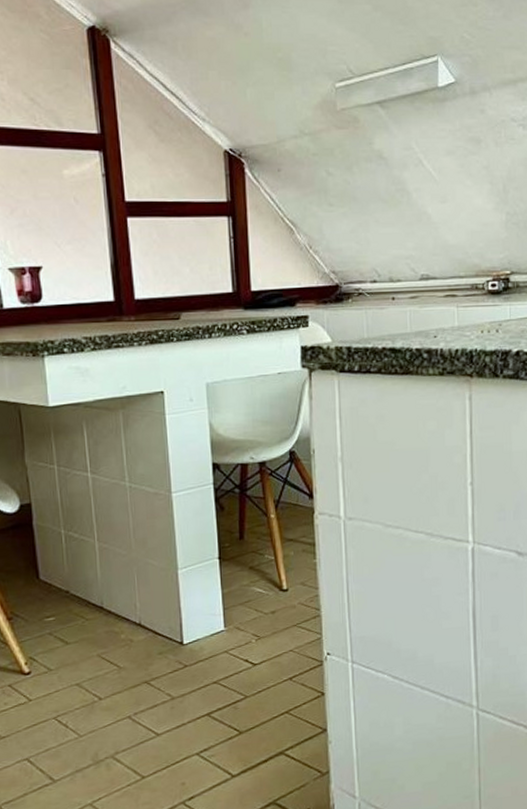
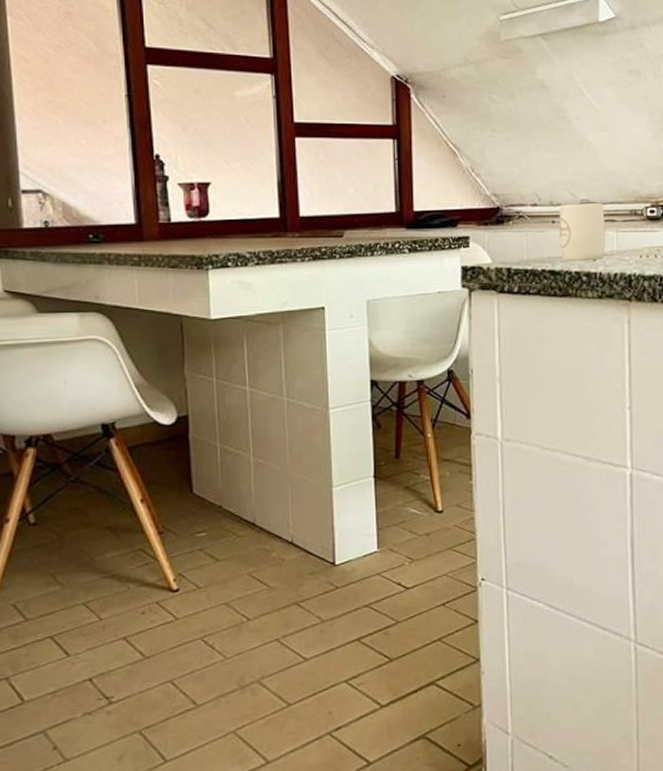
mug: none [399,278,446,339] -> present [559,203,605,262]

